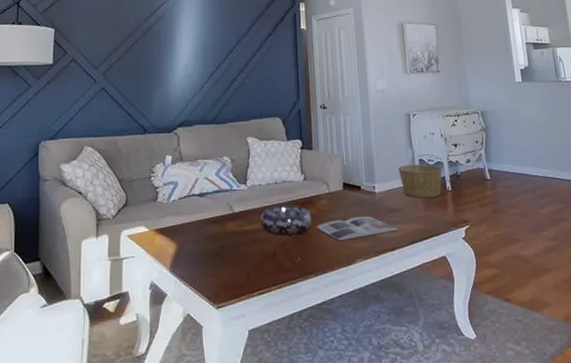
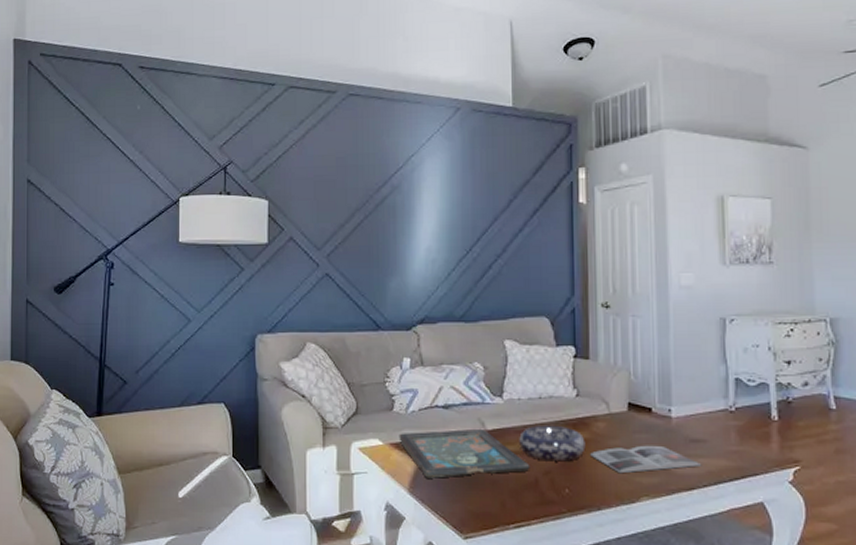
decorative tray: none [162,211,270,258] -> present [399,428,530,479]
basket: present [397,164,443,198] -> none [703,385,768,428]

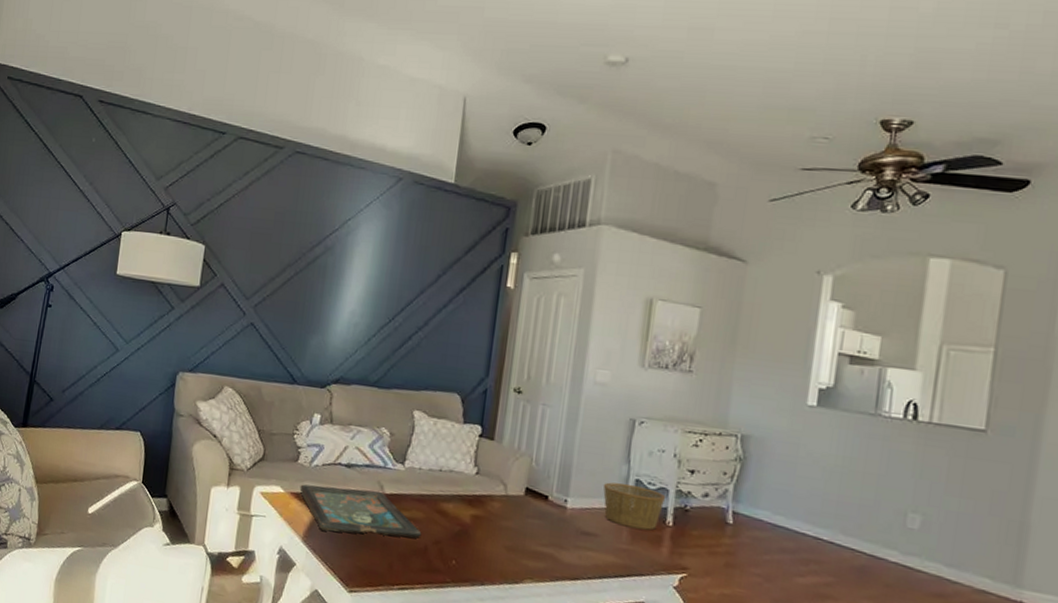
decorative bowl: present [519,425,586,462] -> none [414,496,479,535]
magazine: present [590,445,702,474] -> none [481,528,590,559]
basket: none [703,385,768,428] -> present [603,482,666,531]

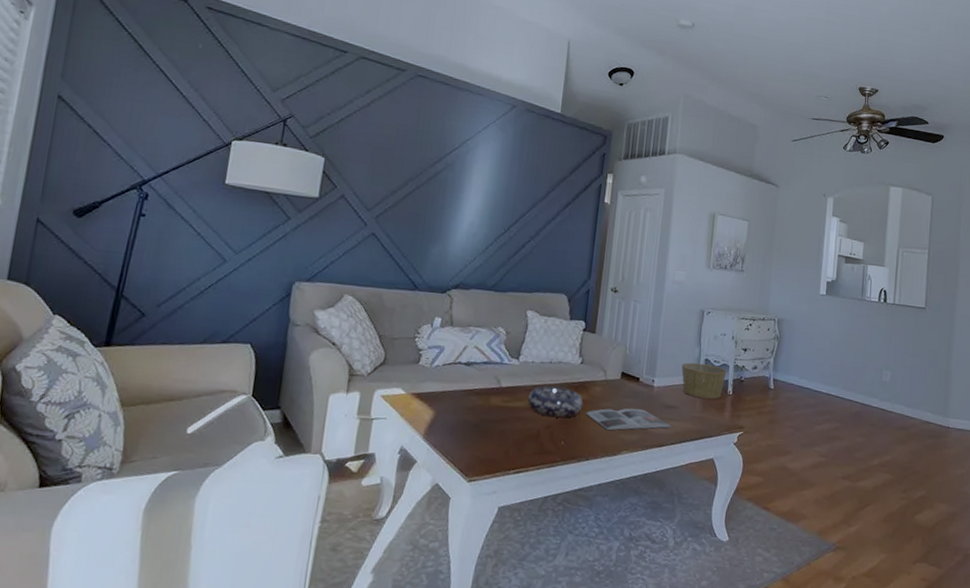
decorative tray: present [299,484,422,539] -> none [420,384,535,427]
decorative bowl: none [414,496,479,535] -> present [528,386,584,418]
magazine: none [481,528,590,559] -> present [586,408,672,431]

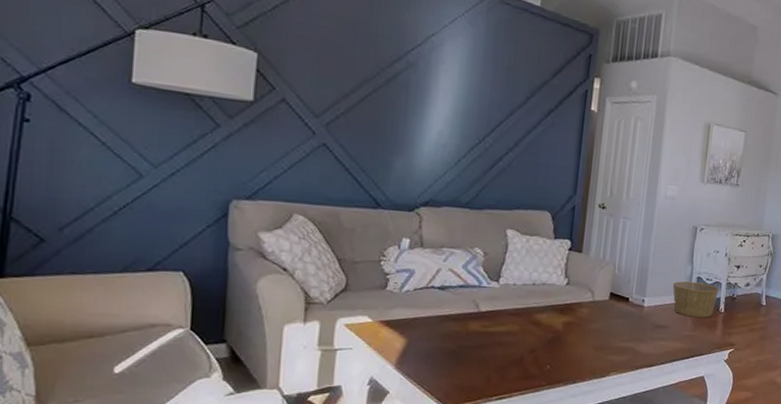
decorative bowl: present [528,386,584,418] -> none [510,309,570,342]
magazine: present [586,408,672,431] -> none [572,329,663,353]

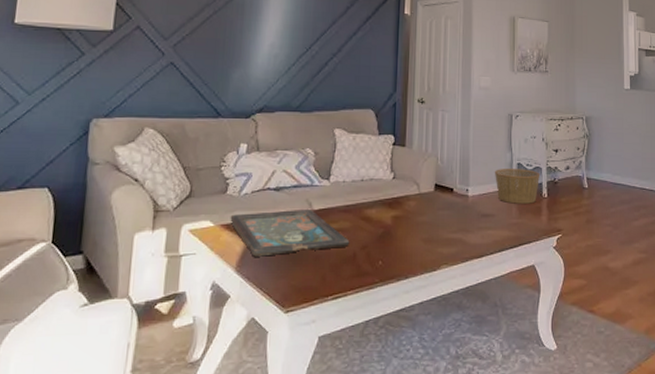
decorative tray: none [389,309,518,355] -> present [230,208,350,257]

